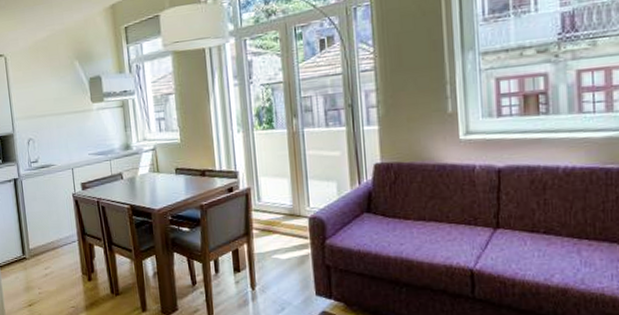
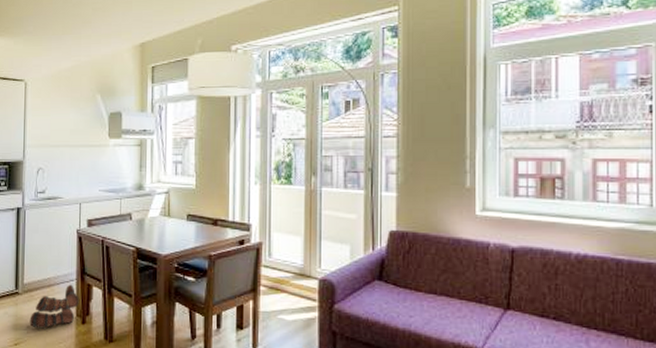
boots: none [39,245,83,289] -> present [29,284,79,329]

